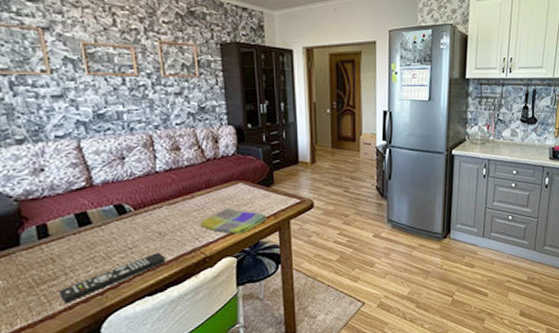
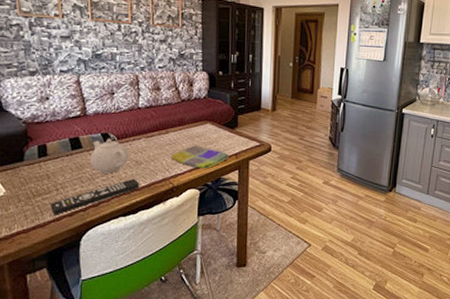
teapot: none [103,209,150,250] -> present [90,138,129,174]

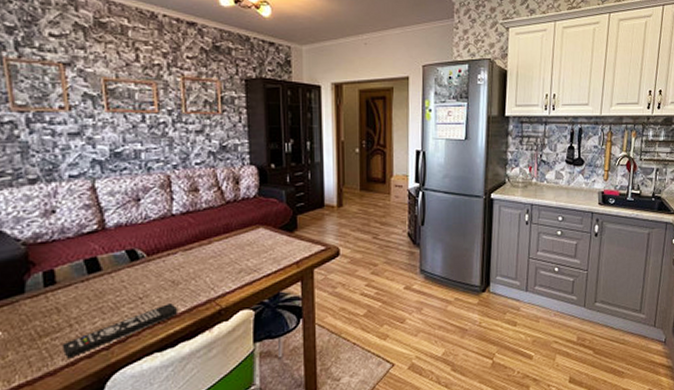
teapot: present [90,138,129,174] -> none [113,255,163,300]
dish towel: present [171,145,229,169] -> none [217,255,289,284]

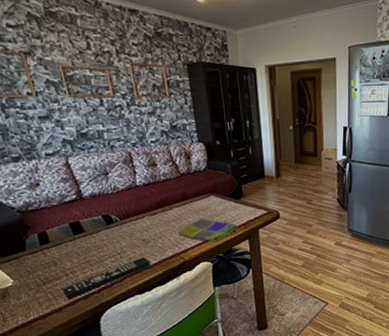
dish towel: none [217,255,289,284] -> present [178,218,238,242]

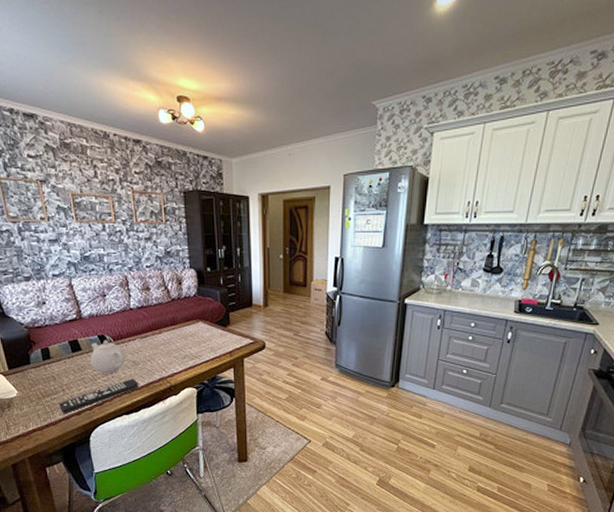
teapot: none [94,219,135,255] -> present [90,340,126,374]
dish towel: present [178,218,238,242] -> none [166,344,223,368]

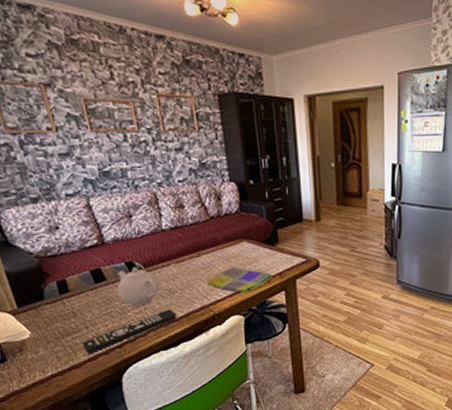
dish towel: none [166,344,223,368] -> present [207,267,273,293]

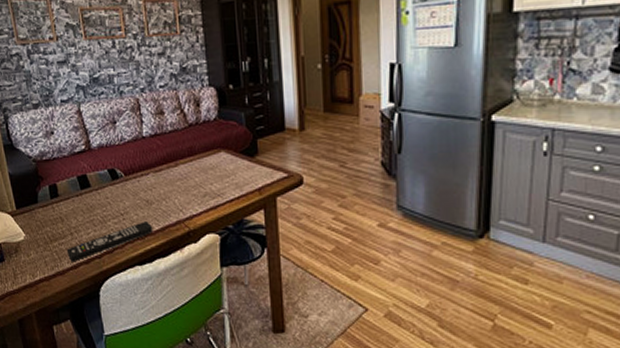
teapot: present [116,266,160,306] -> none [99,174,139,215]
dish towel: present [207,267,273,293] -> none [184,179,251,208]

